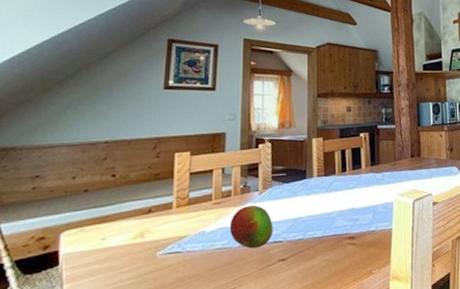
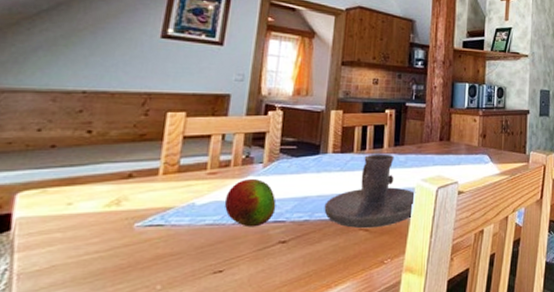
candle holder: none [315,173,395,243] -> present [324,154,416,229]

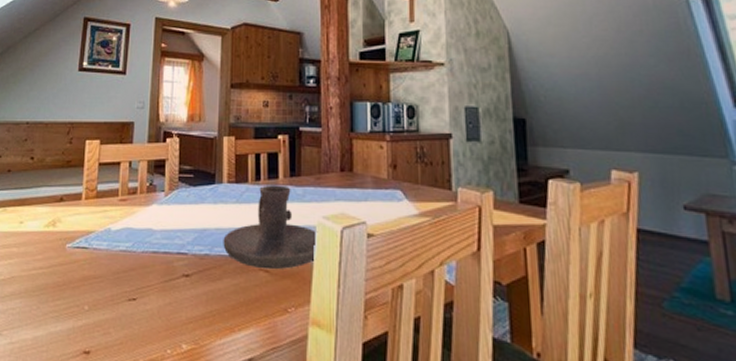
fruit: present [224,178,276,228] -> none [134,206,178,257]

